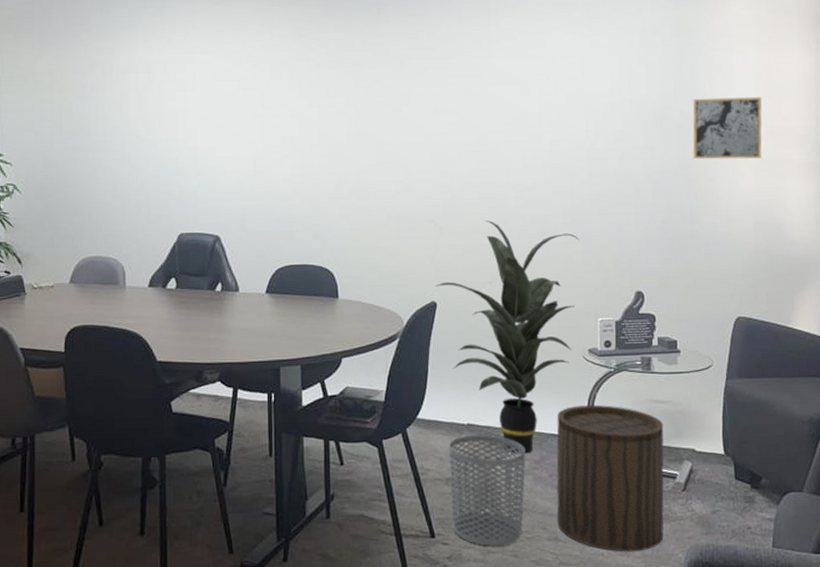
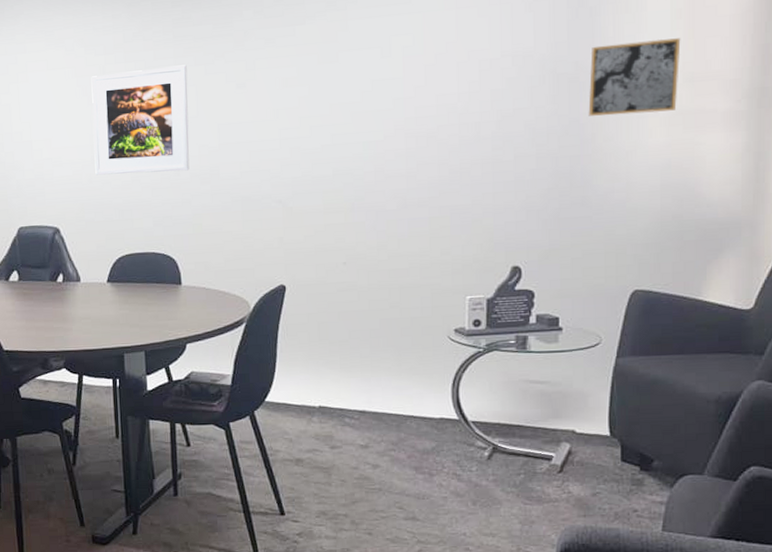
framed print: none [257,86,349,187] -> present [91,65,190,175]
indoor plant: present [435,220,580,454] -> none [284,198,447,436]
waste bin: present [449,435,526,546] -> none [299,417,382,524]
stool: present [557,404,664,552] -> none [415,386,539,532]

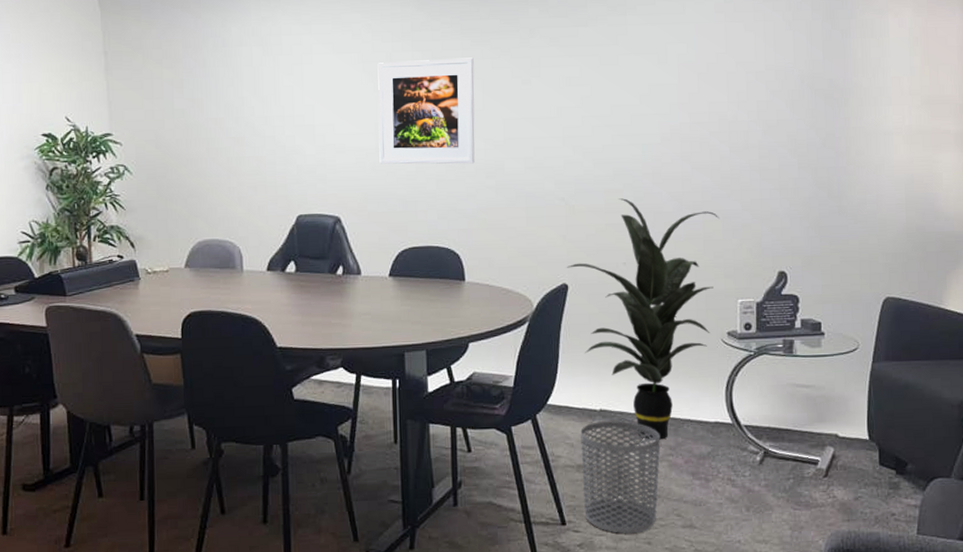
indoor plant: none [284,198,447,436] -> present [566,198,719,440]
waste bin: none [299,417,382,524] -> present [580,421,661,533]
wall art: present [588,38,681,116] -> none [842,64,918,131]

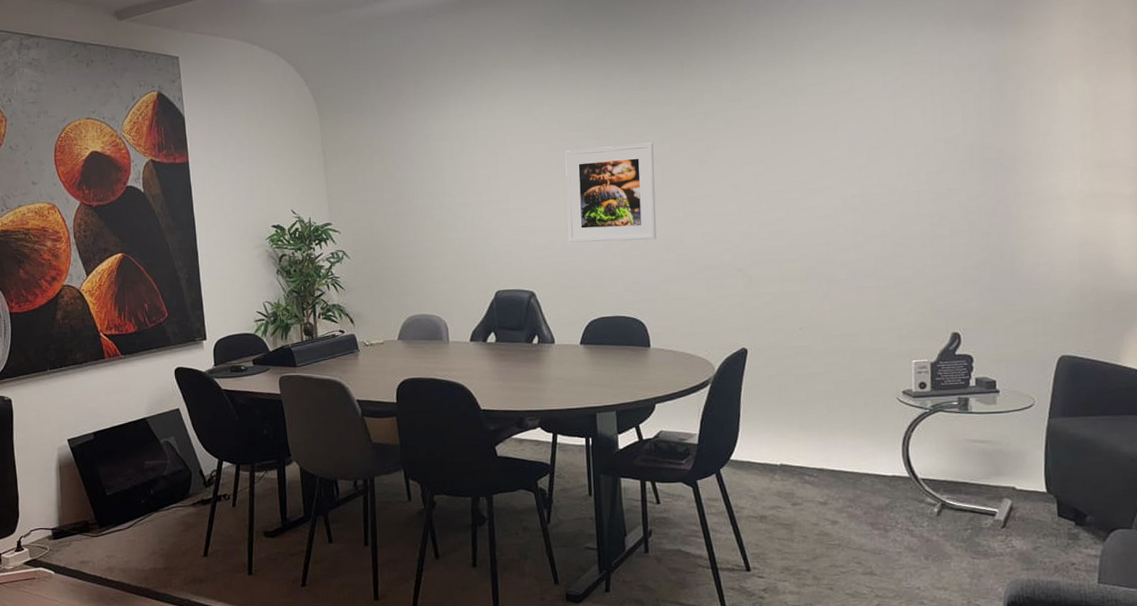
indoor plant: present [566,198,719,440] -> none [745,267,892,493]
waste bin: present [580,421,661,533] -> none [762,475,840,579]

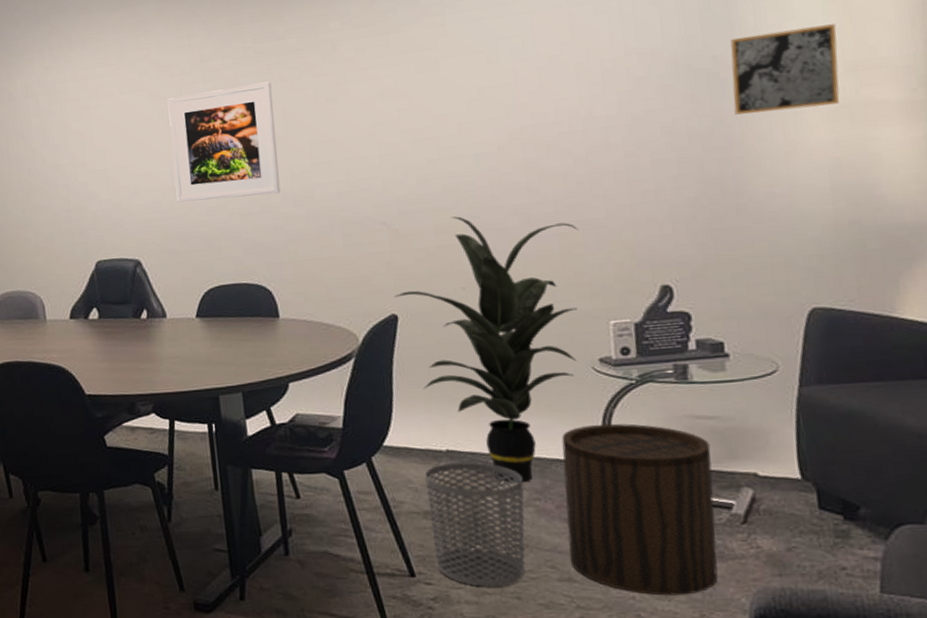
indoor plant: none [745,267,892,493] -> present [394,216,579,483]
waste bin: none [762,475,840,579] -> present [425,462,525,587]
stool: none [870,445,983,586] -> present [561,423,718,596]
wall art: none [1013,129,1090,197] -> present [730,24,840,115]

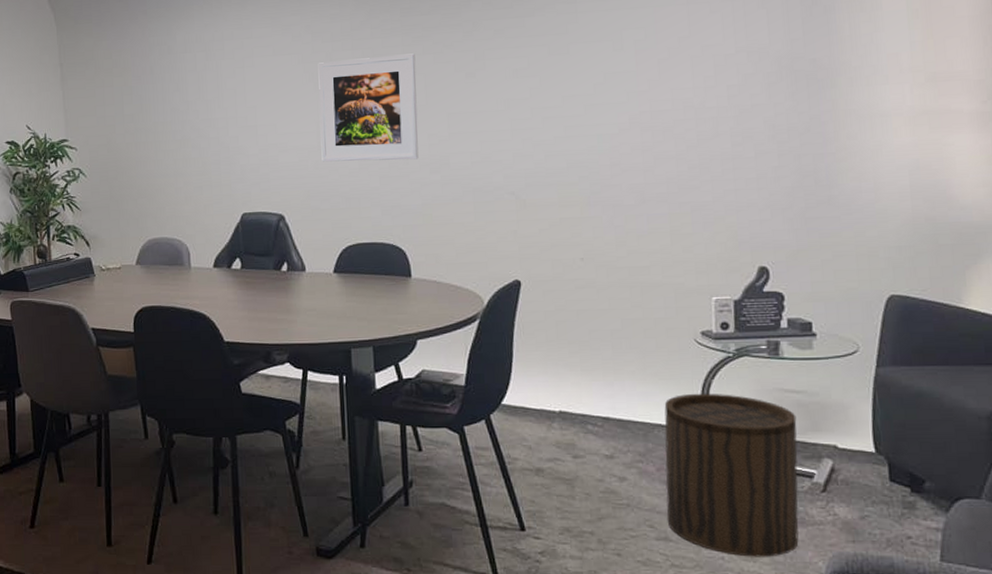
indoor plant: present [394,216,579,483] -> none [518,191,688,445]
waste bin: present [425,462,525,587] -> none [538,423,629,543]
wall art: present [730,24,840,115] -> none [828,38,921,114]

